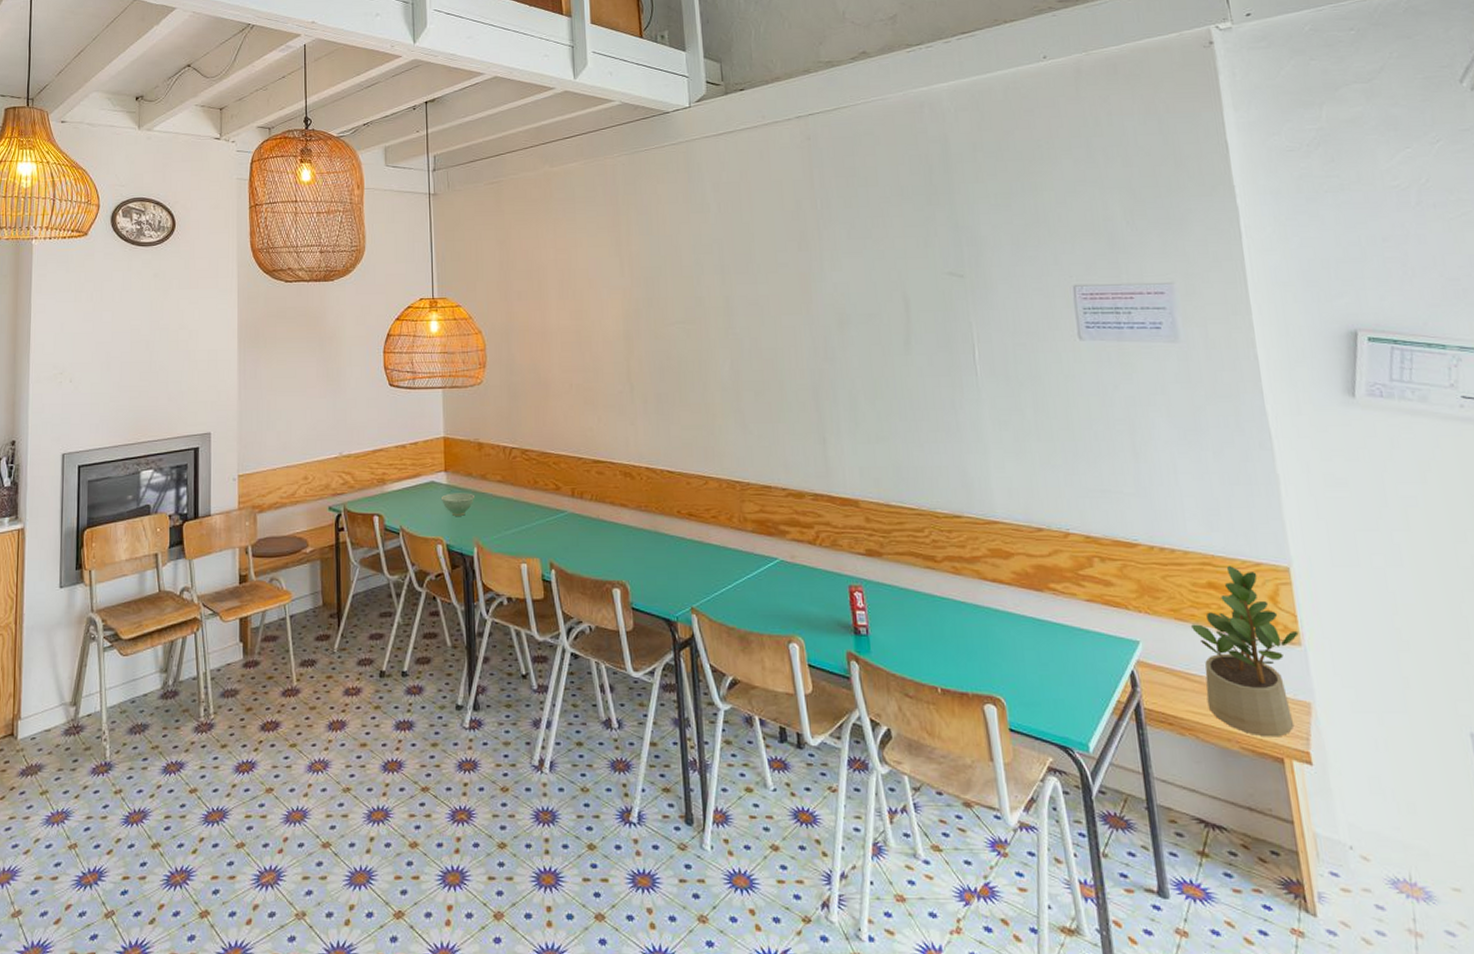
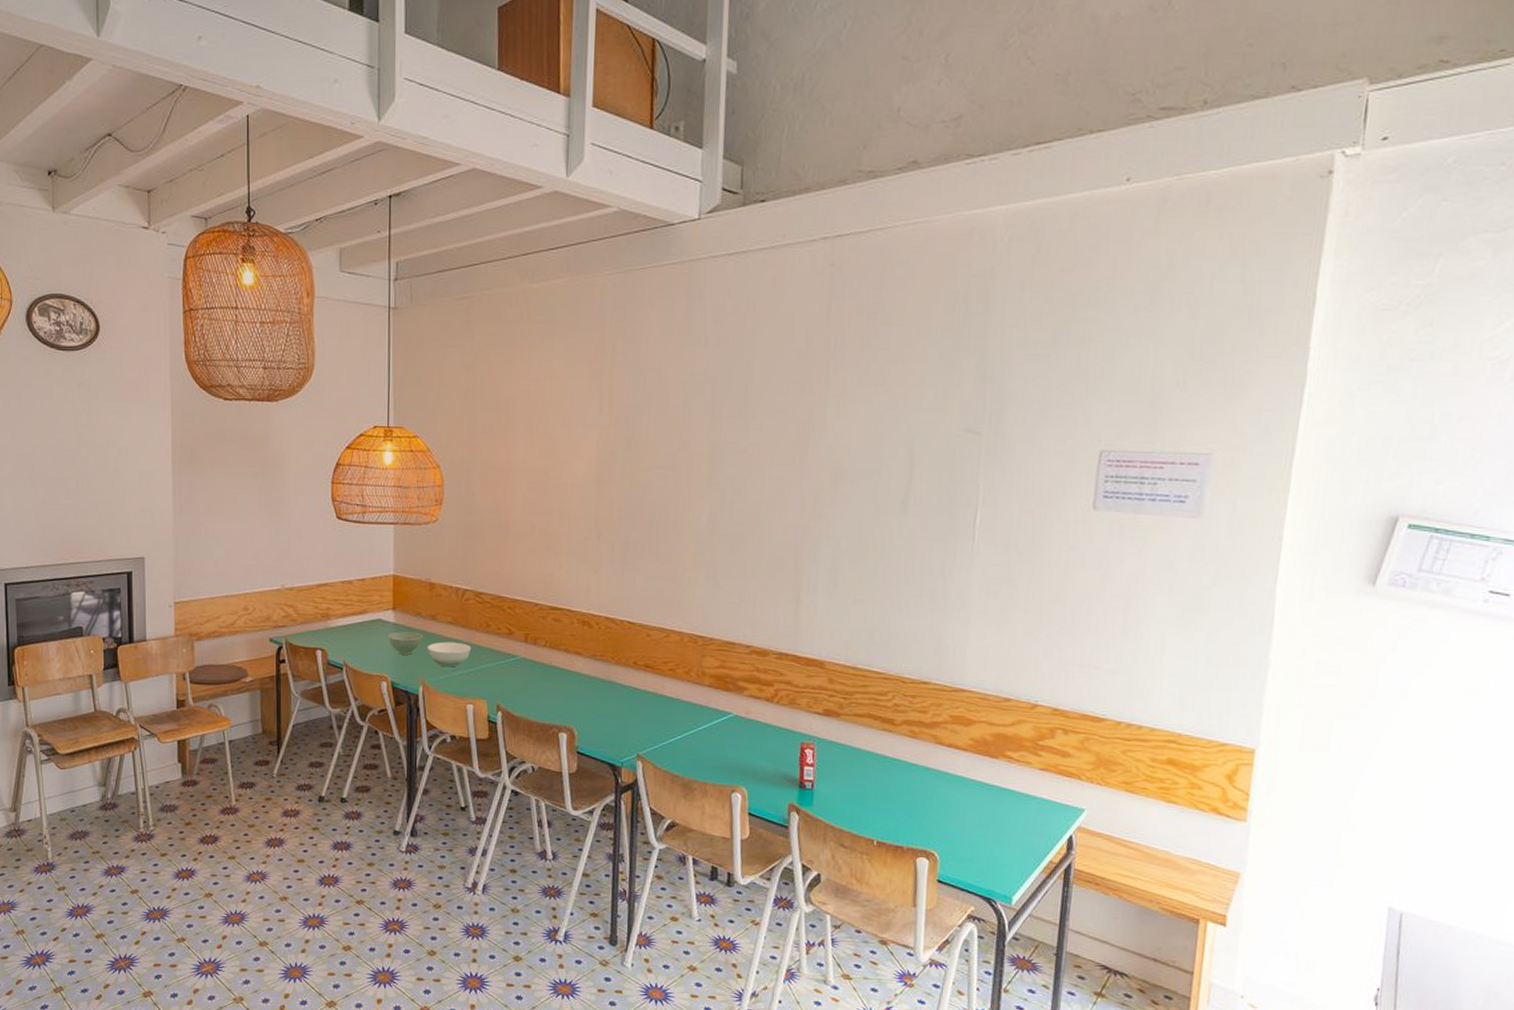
bowl: none [480,500,522,525] -> present [428,641,472,666]
potted plant: present [1191,566,1299,737] -> none [1137,745,1247,901]

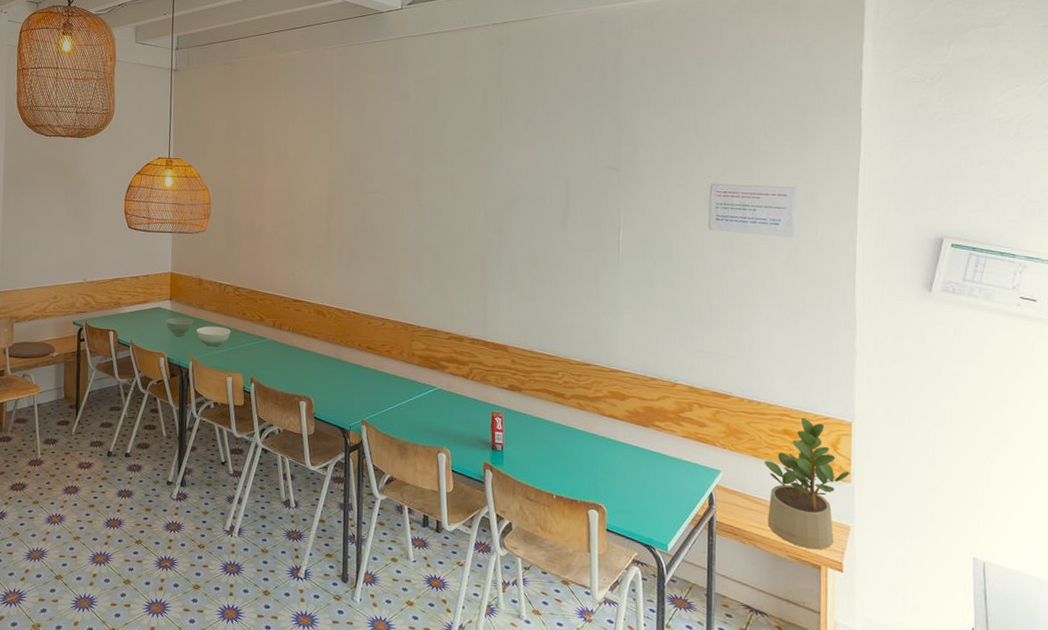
potted plant: none [1137,745,1247,901] -> present [765,418,850,550]

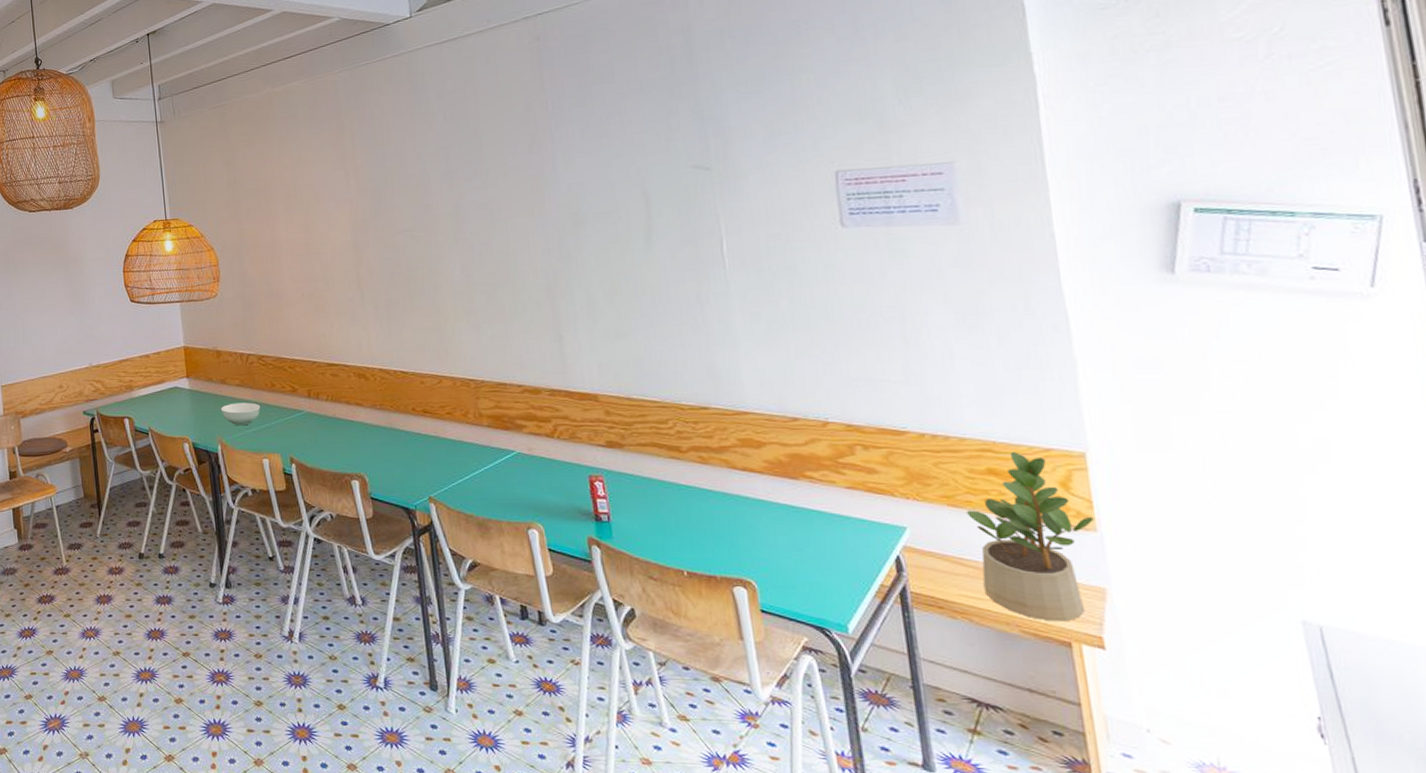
bowl: present [166,317,193,336] -> none [185,396,216,417]

